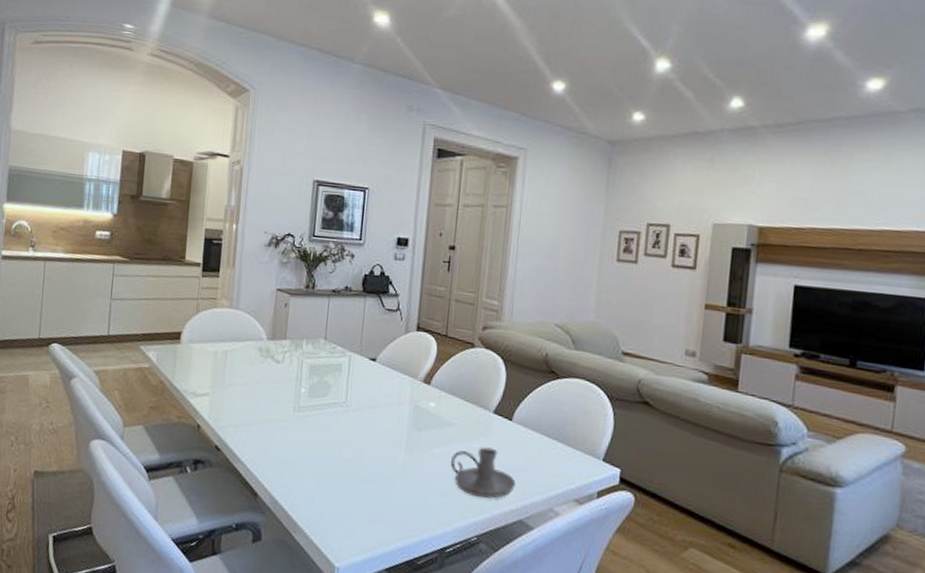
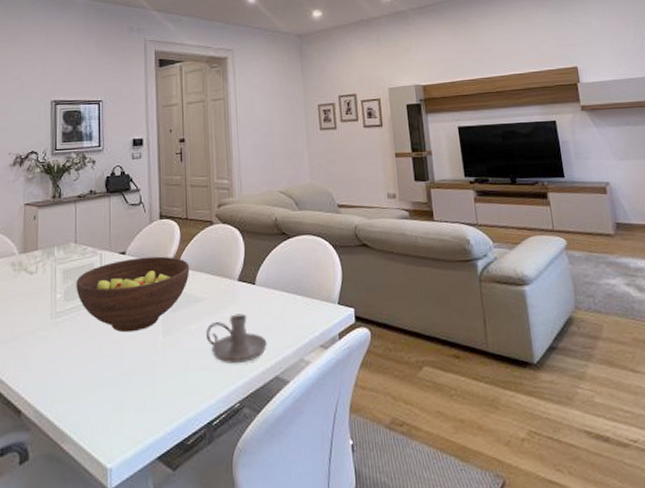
fruit bowl: none [321,366,443,443] -> present [76,256,190,333]

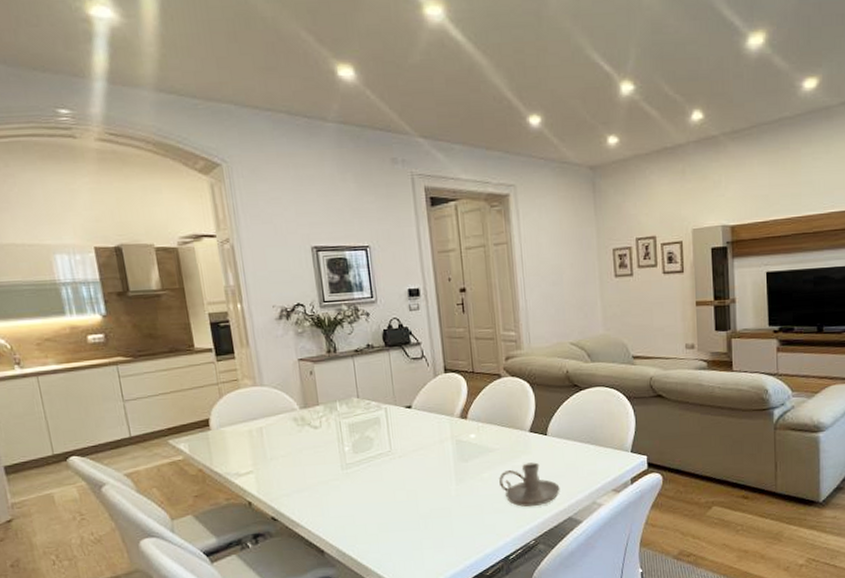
fruit bowl: present [76,256,190,333] -> none [363,409,480,481]

